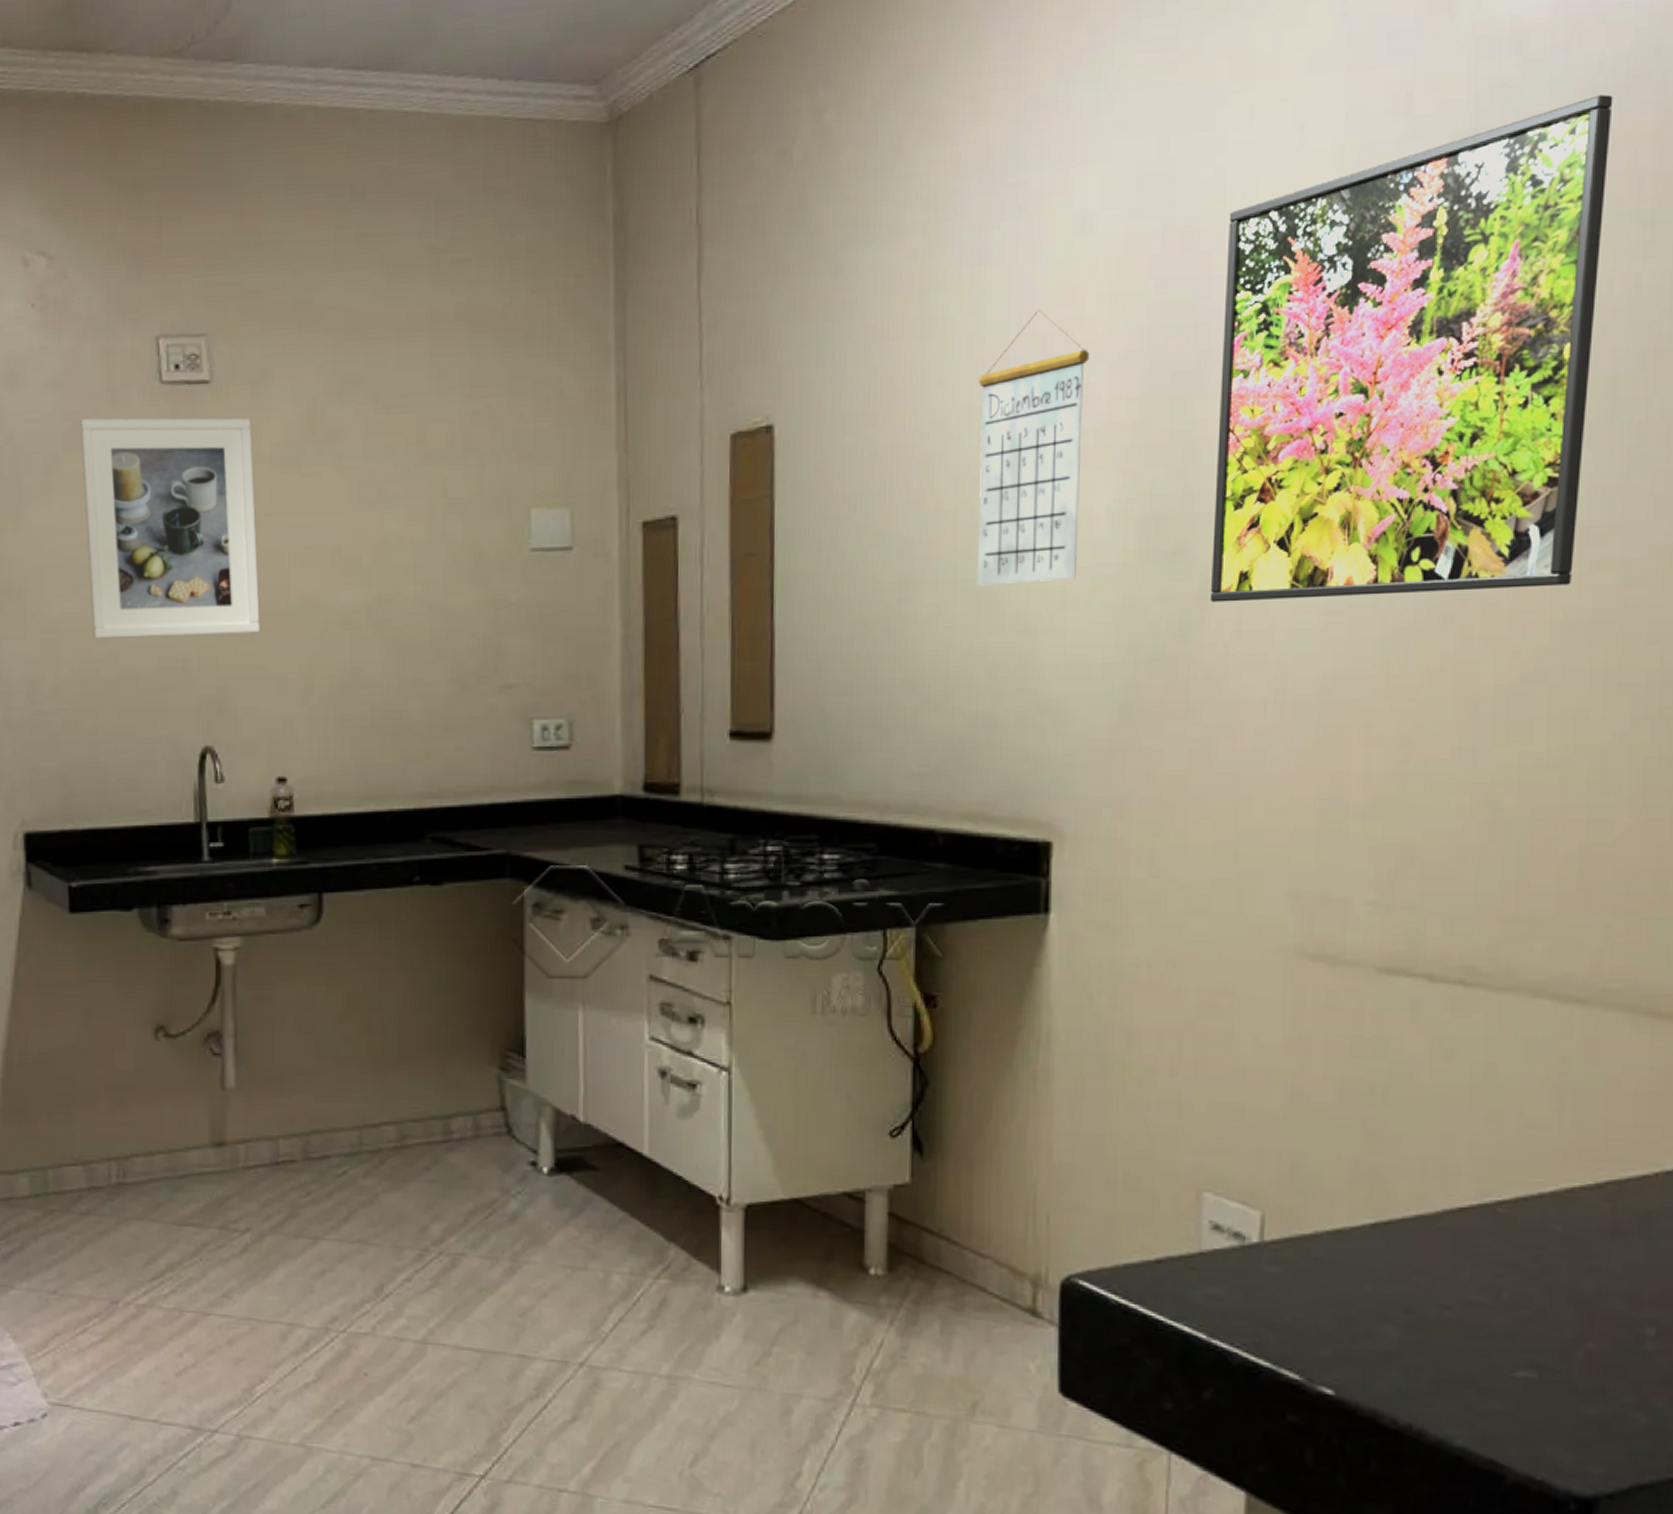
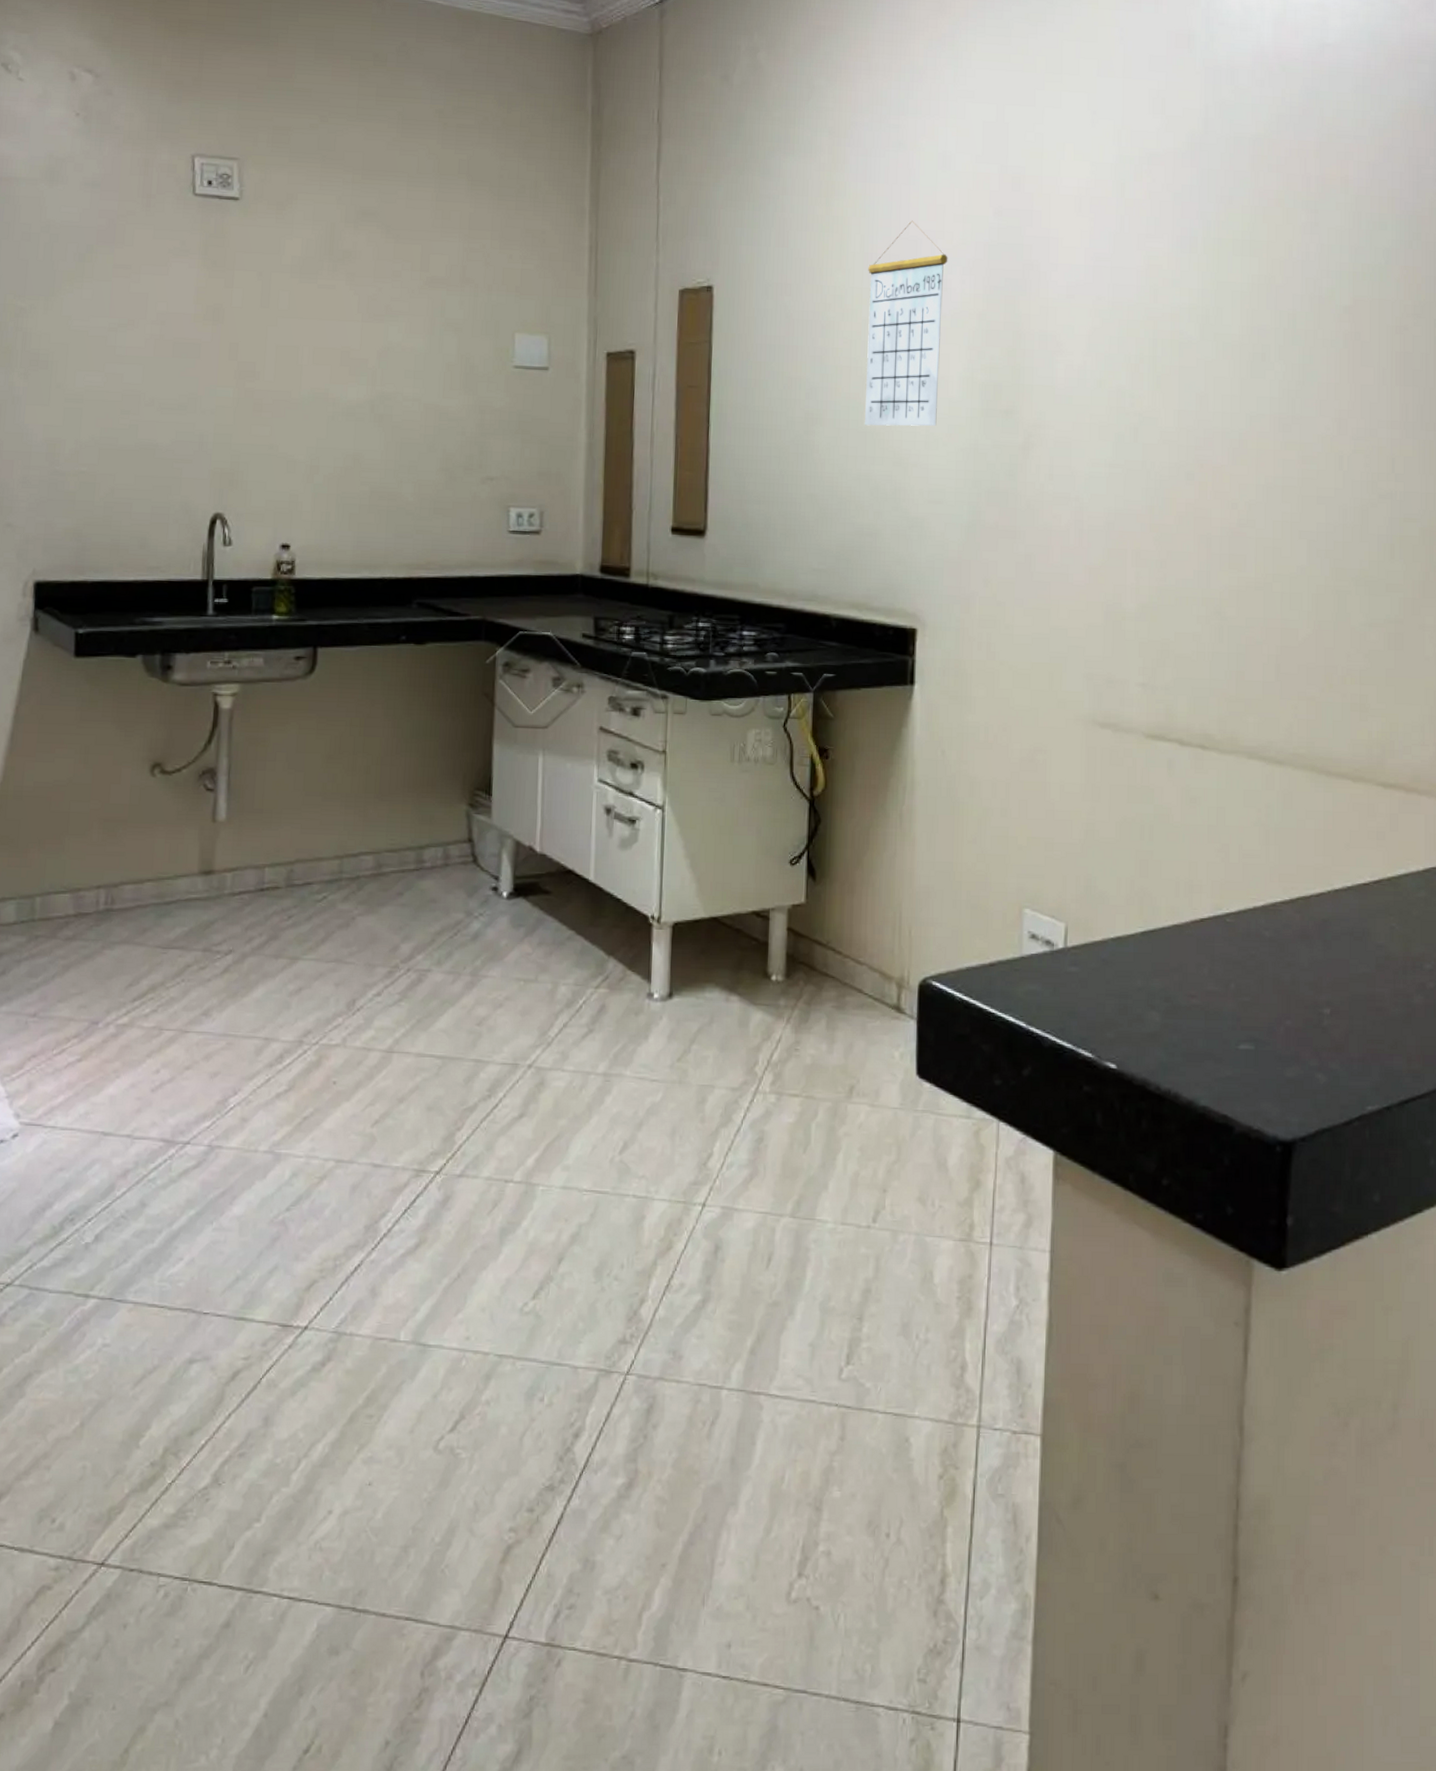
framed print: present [80,418,260,639] -> none [115,217,275,417]
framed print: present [1210,94,1613,603] -> none [1031,119,1291,459]

